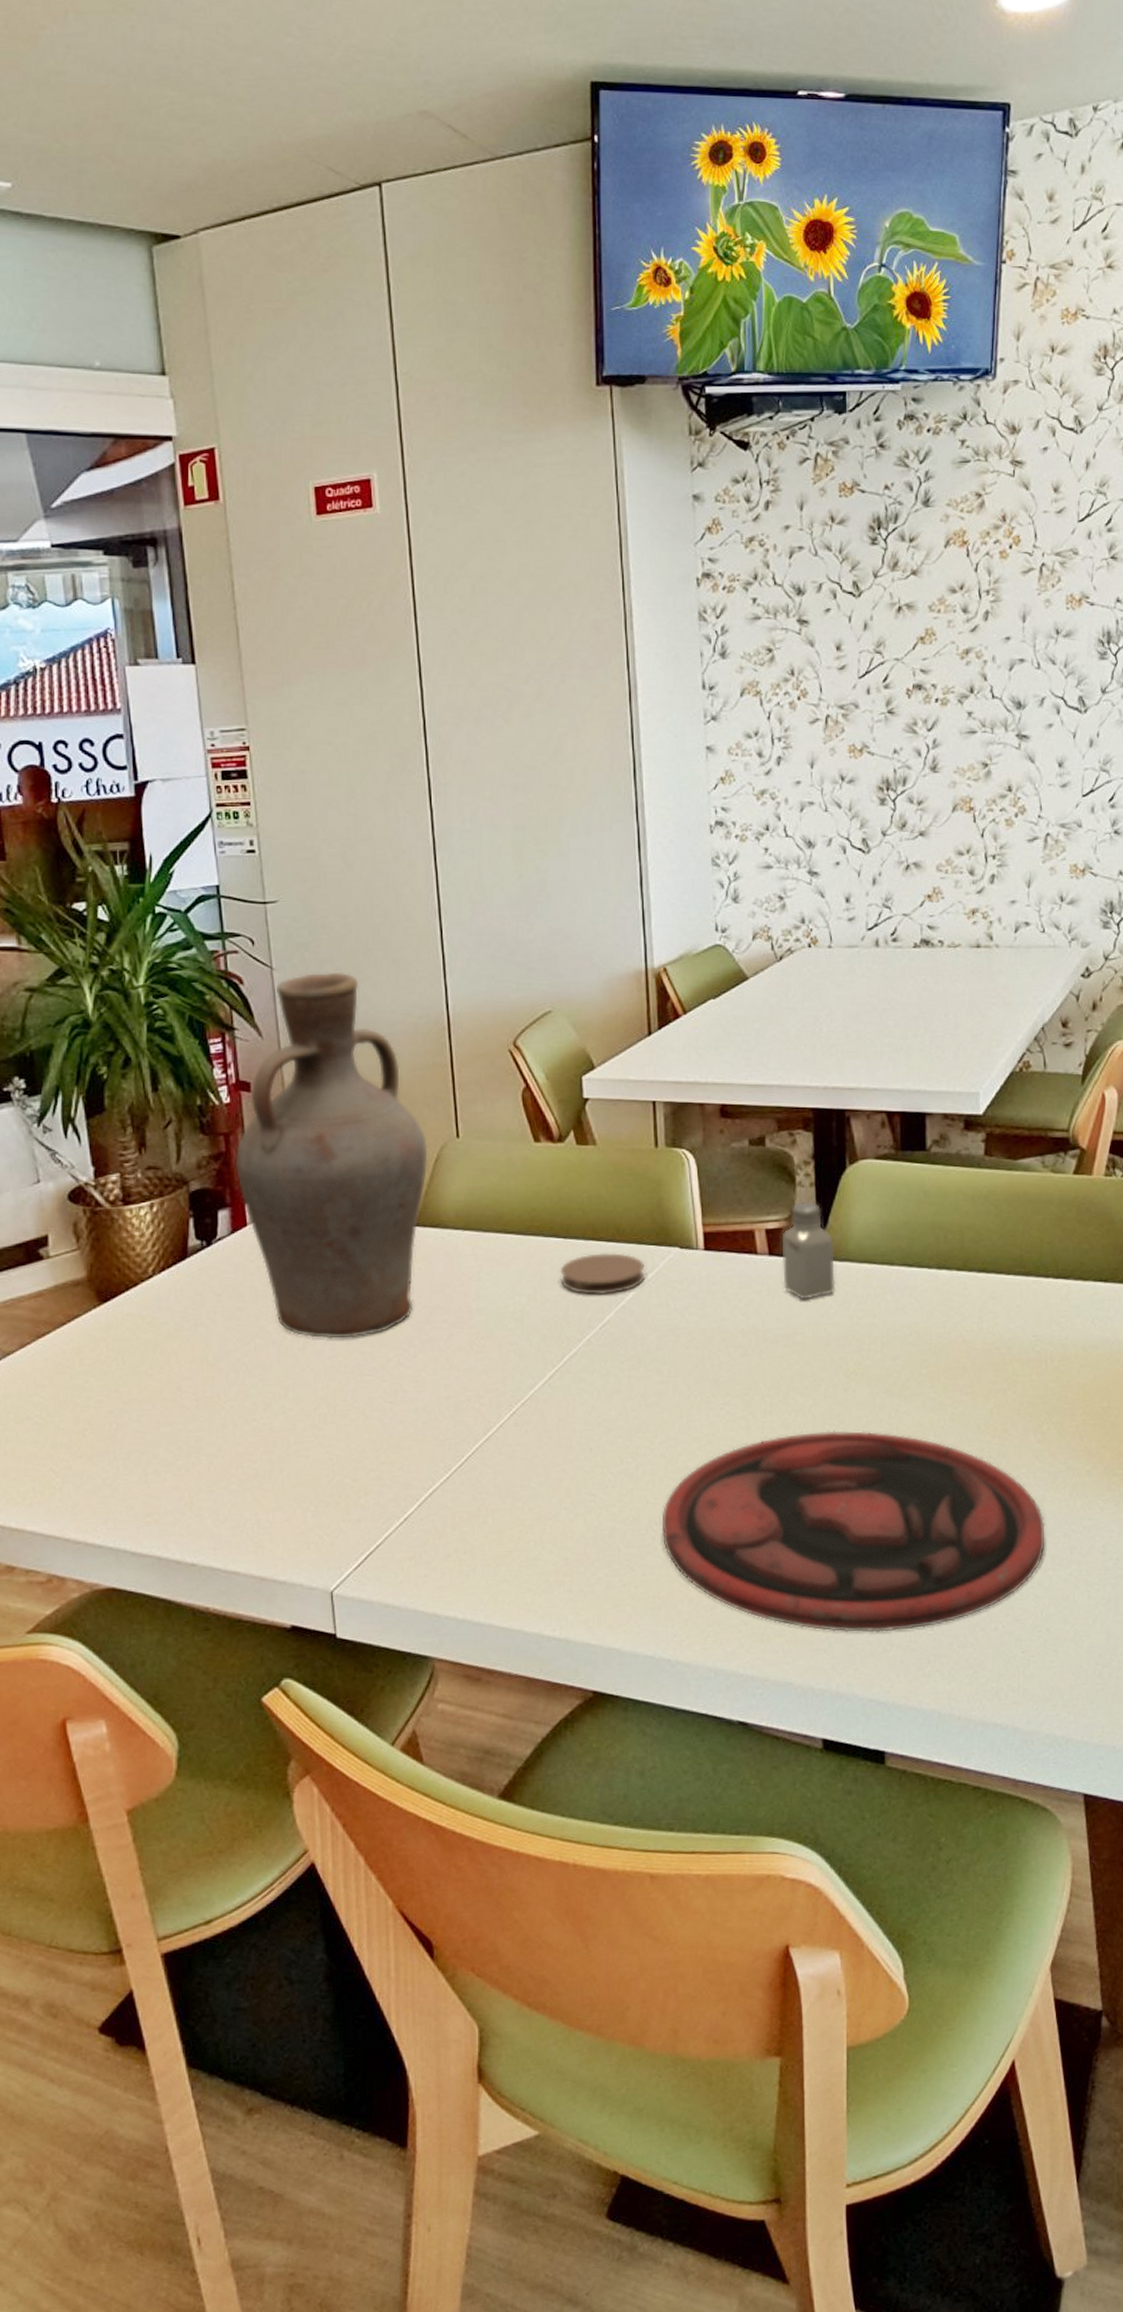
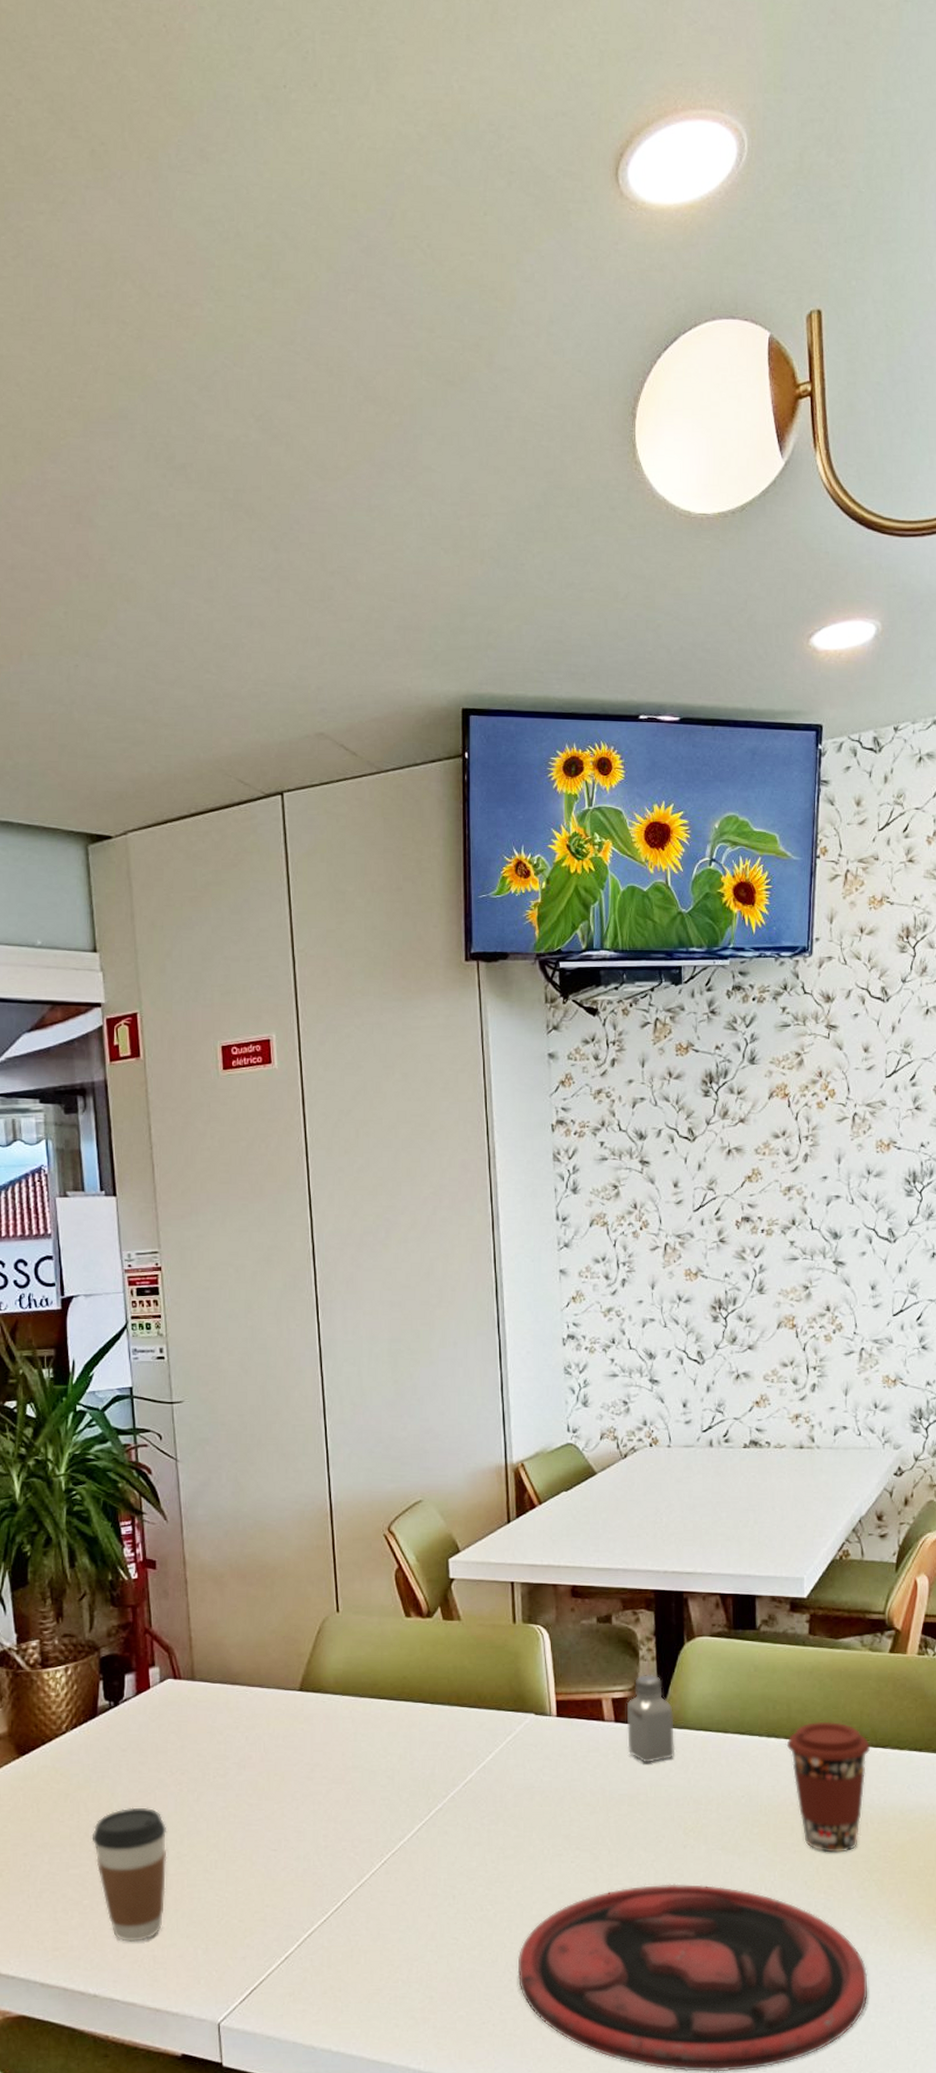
coffee cup: none [185,1357,270,1505] -> present [91,1807,167,1942]
vase: present [235,972,428,1339] -> none [141,1464,311,1792]
coaster: present [560,1253,646,1295] -> none [427,1718,505,1755]
coffee cup: none [958,1250,1052,1394] -> present [786,1721,871,1853]

